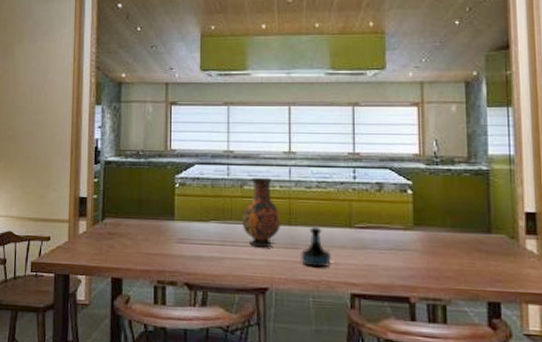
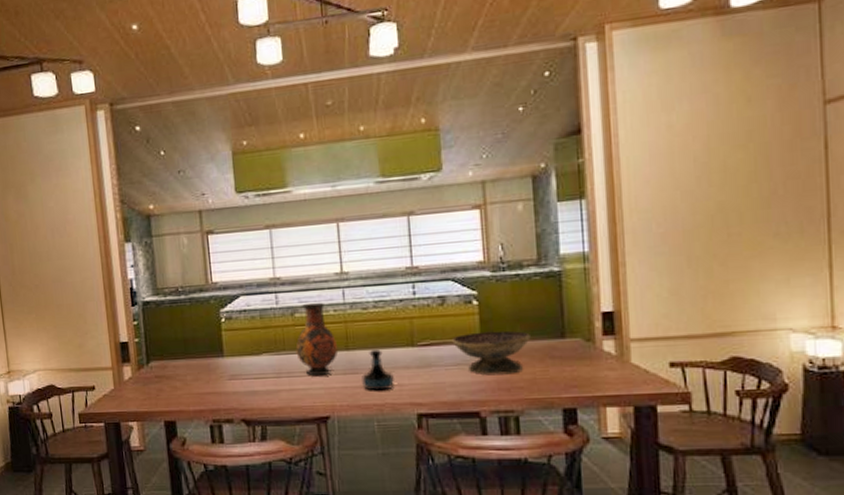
decorative bowl: none [387,220,459,264] -> present [452,330,531,376]

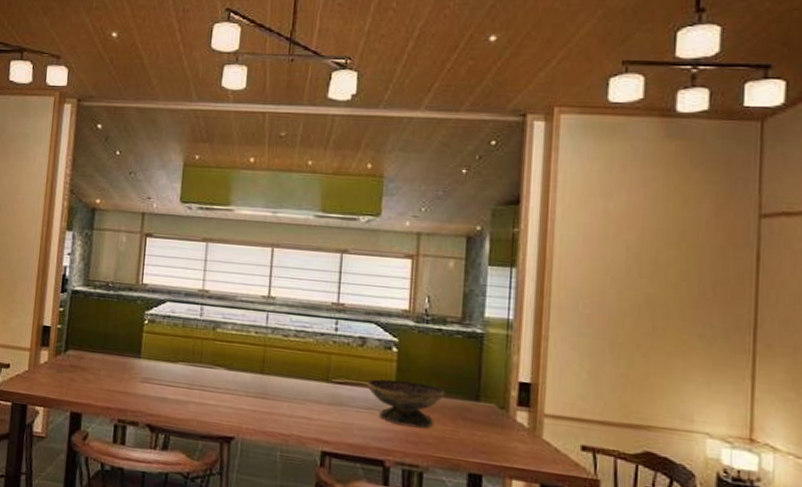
vase: present [295,302,339,376] -> none [211,320,254,395]
tequila bottle: present [362,350,396,391] -> none [271,378,305,422]

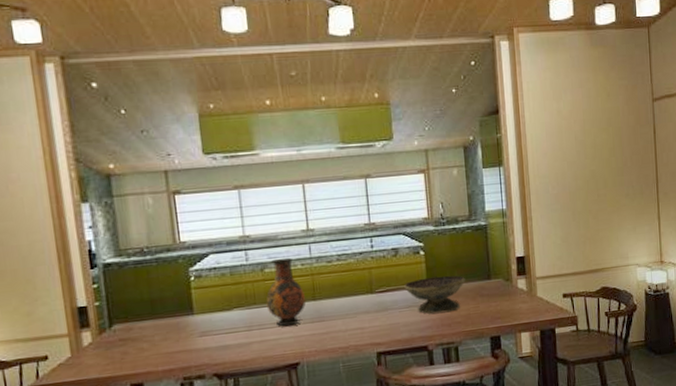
vase: none [211,320,254,395] -> present [266,257,307,327]

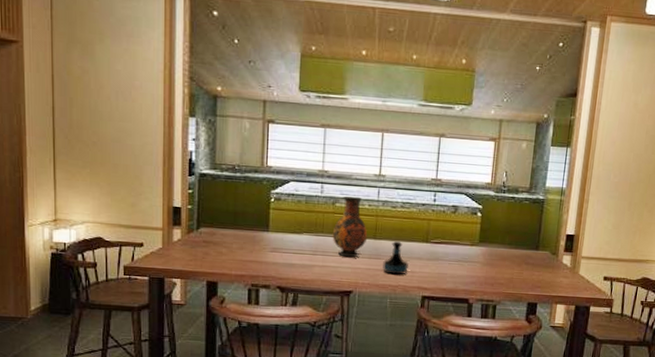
tequila bottle: none [328,298,358,336] -> present [383,241,409,275]
decorative bowl: present [404,275,465,314] -> none [457,237,515,273]

